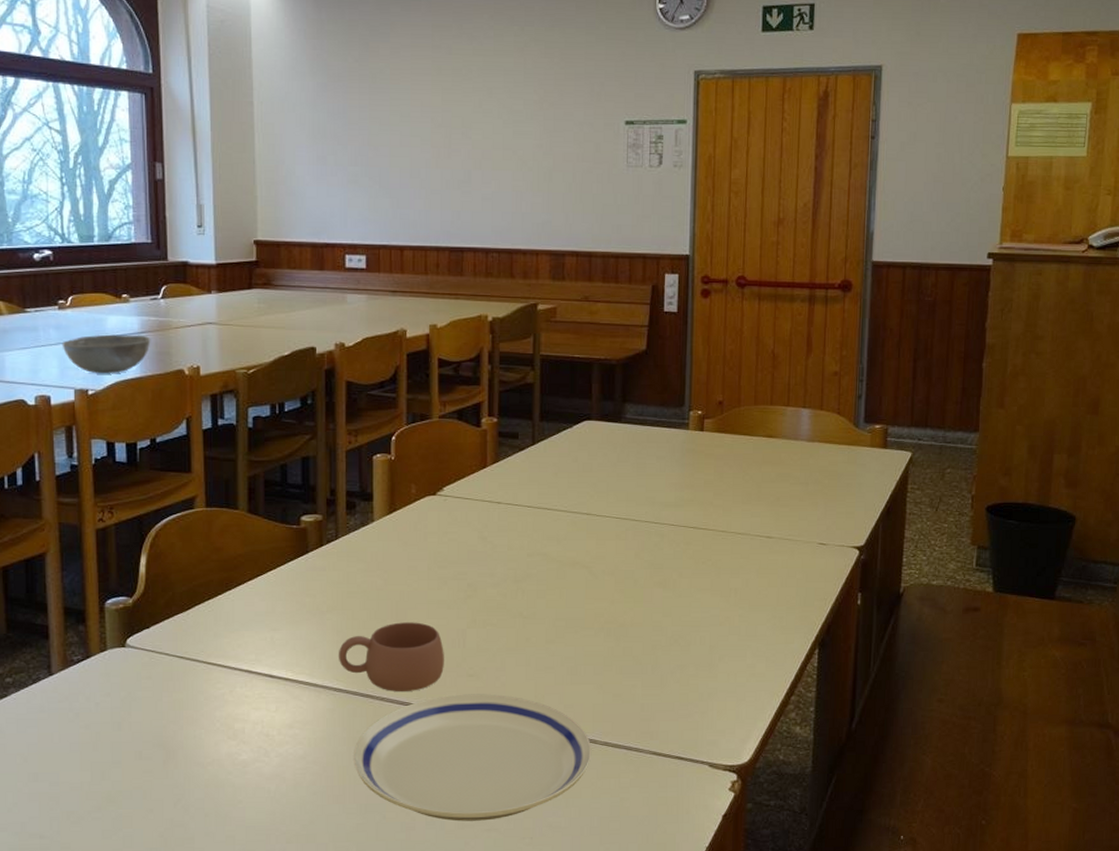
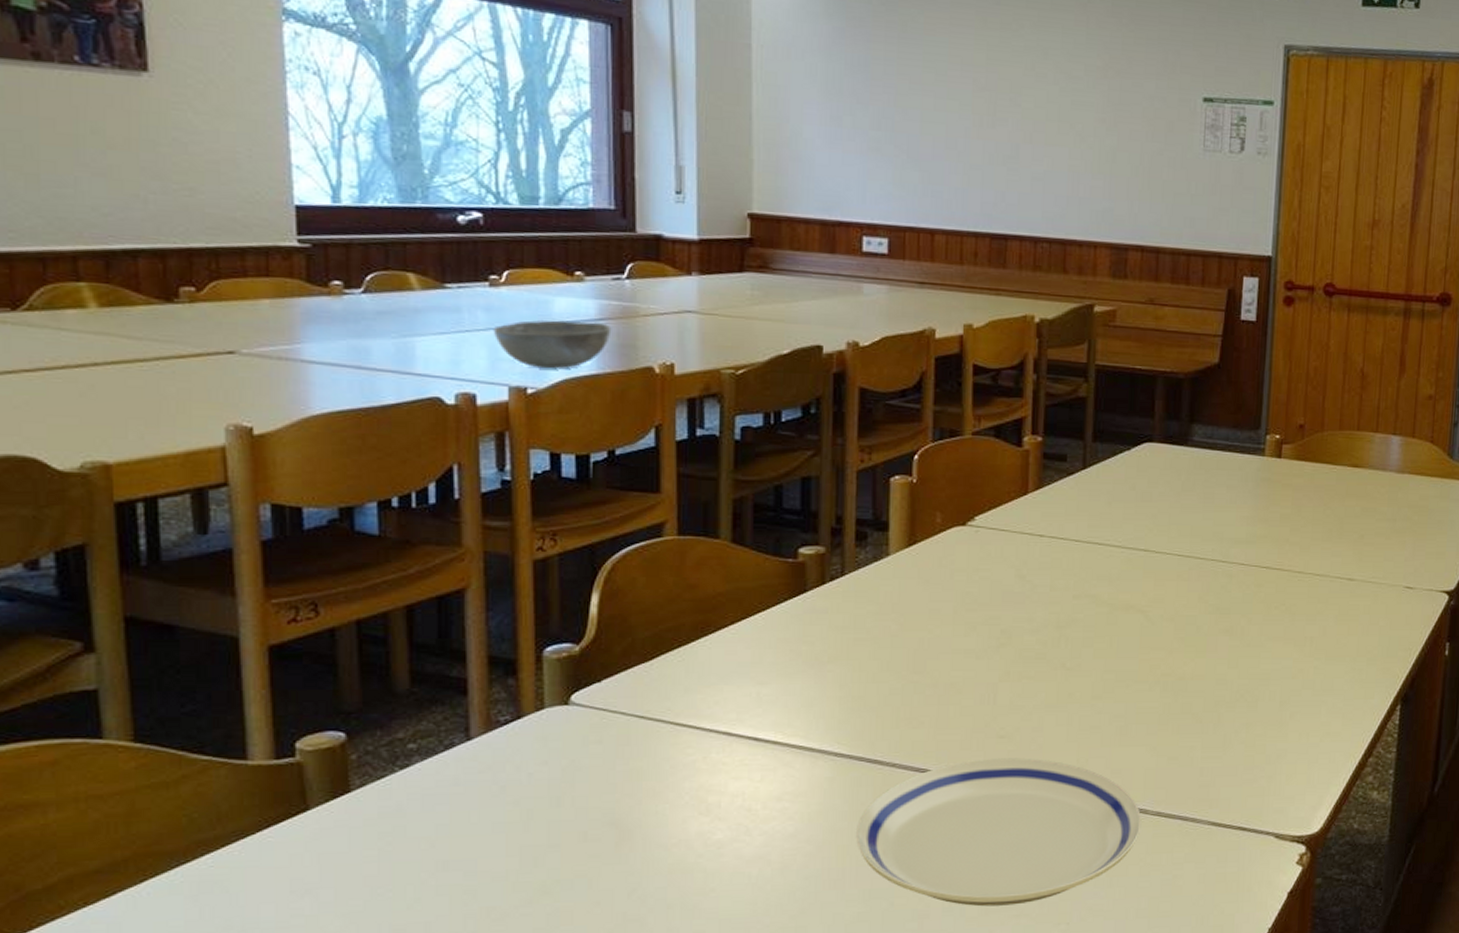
cup: present [338,622,444,691] -> none [840,674,971,756]

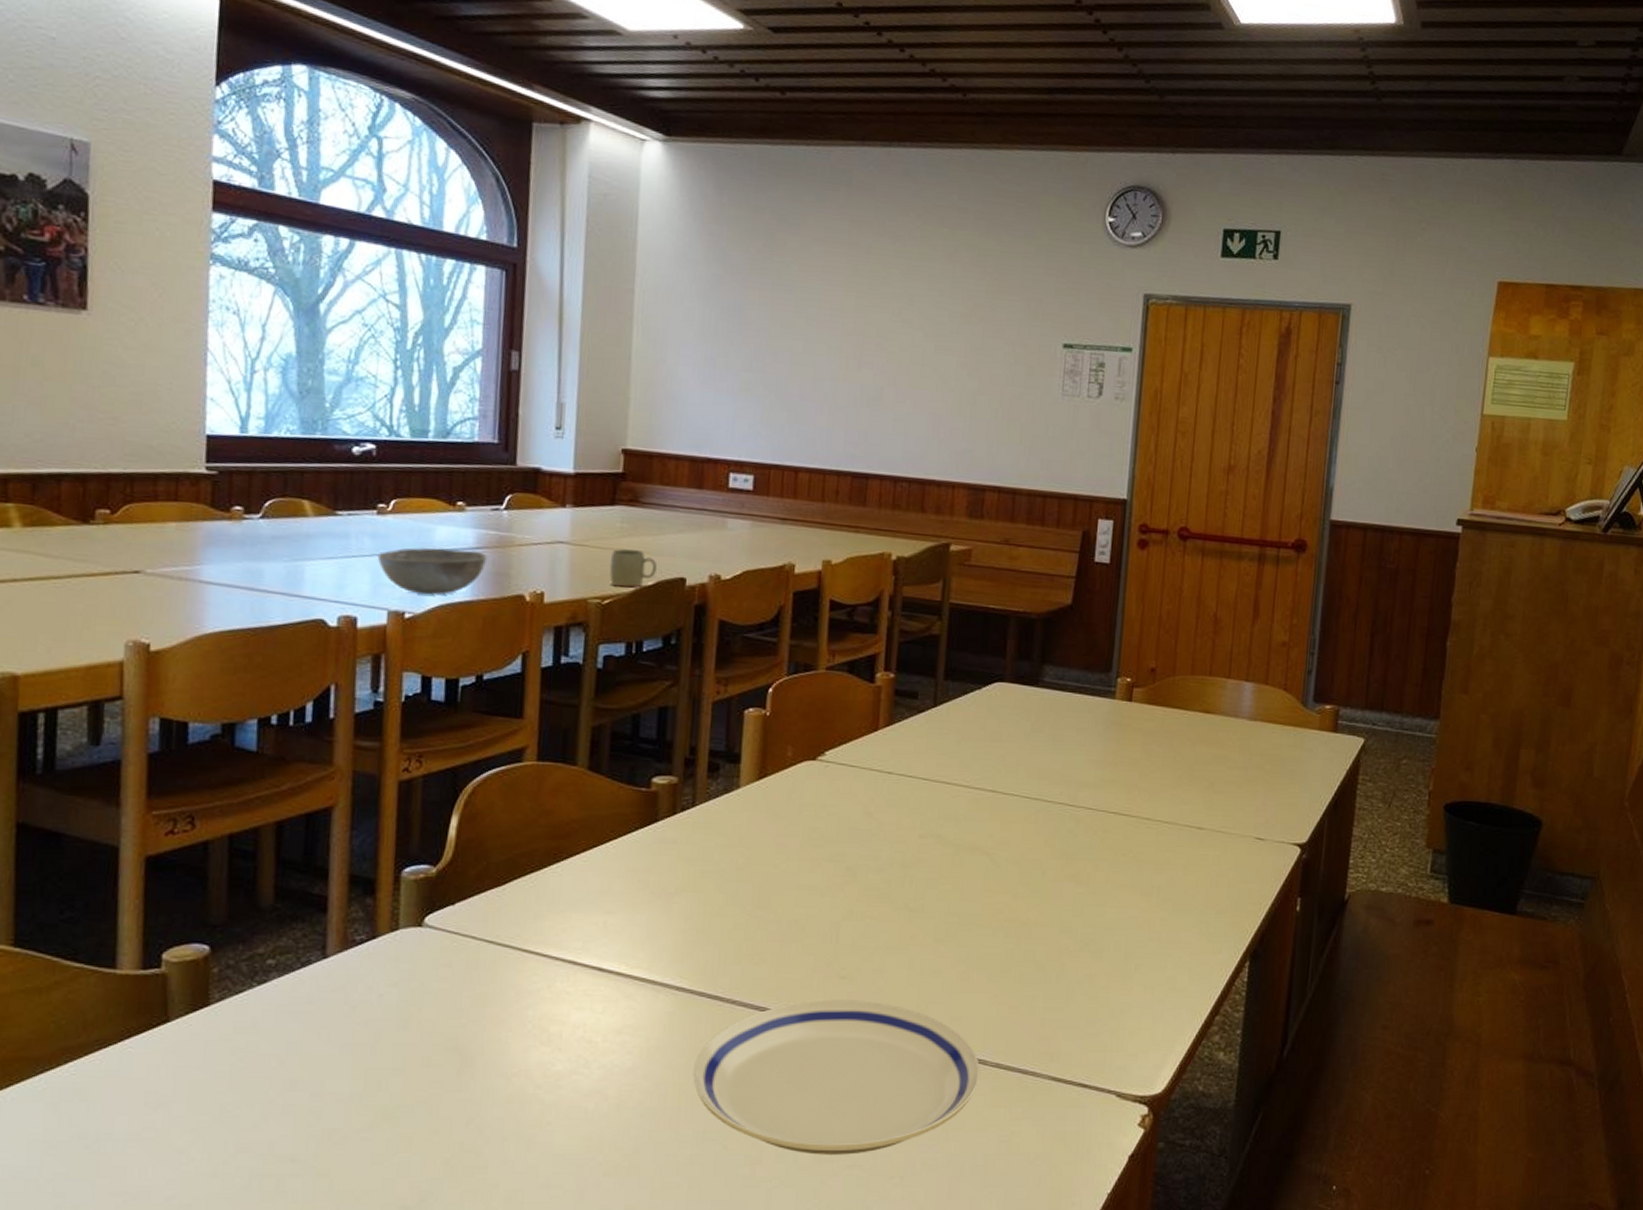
mug: none [741,317,791,357] -> present [609,549,657,588]

